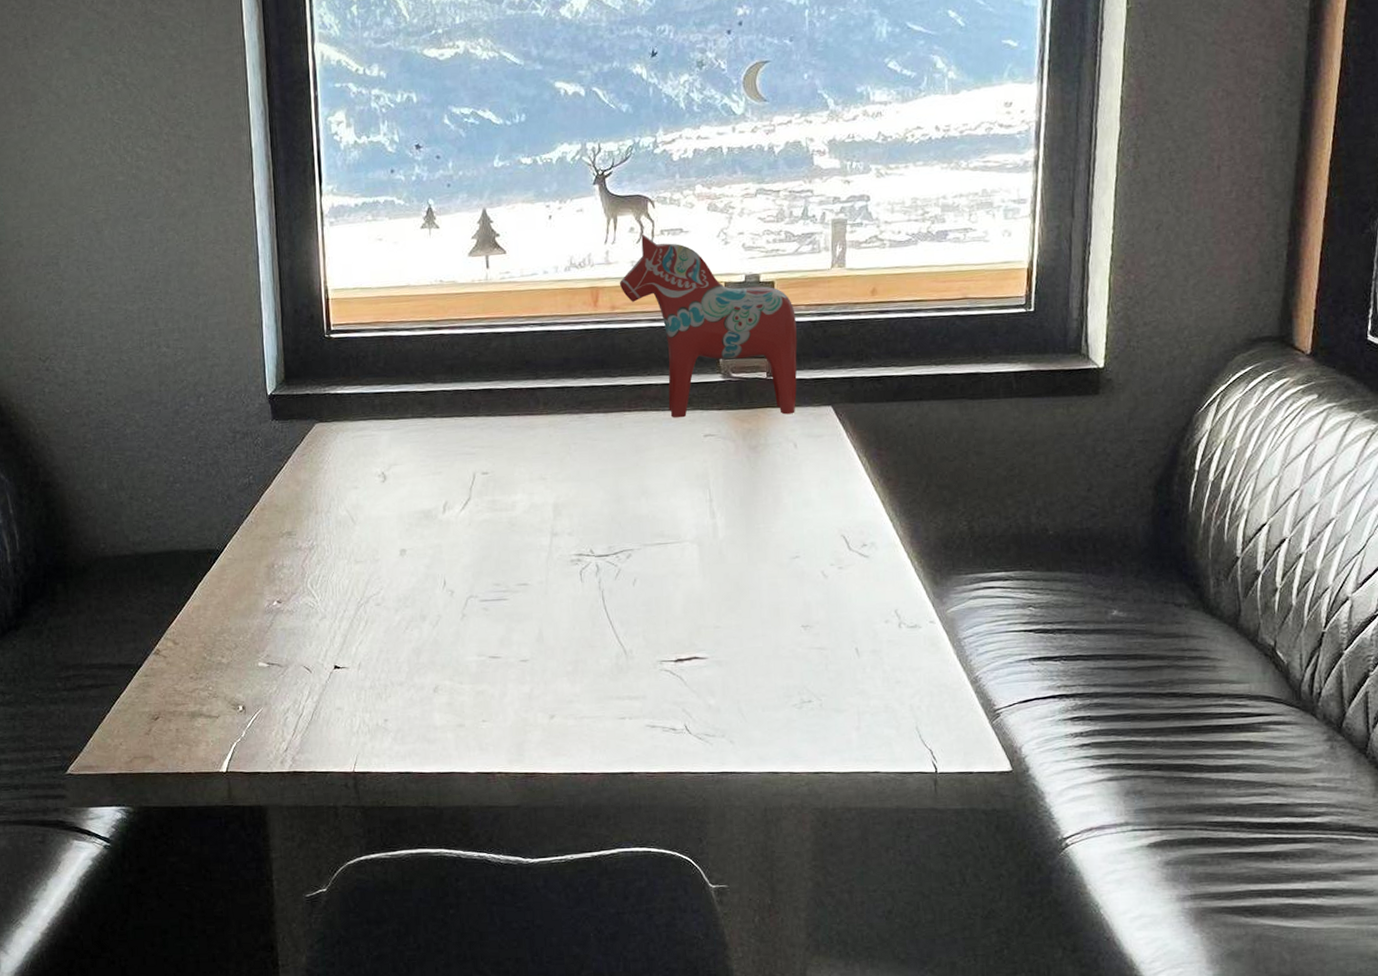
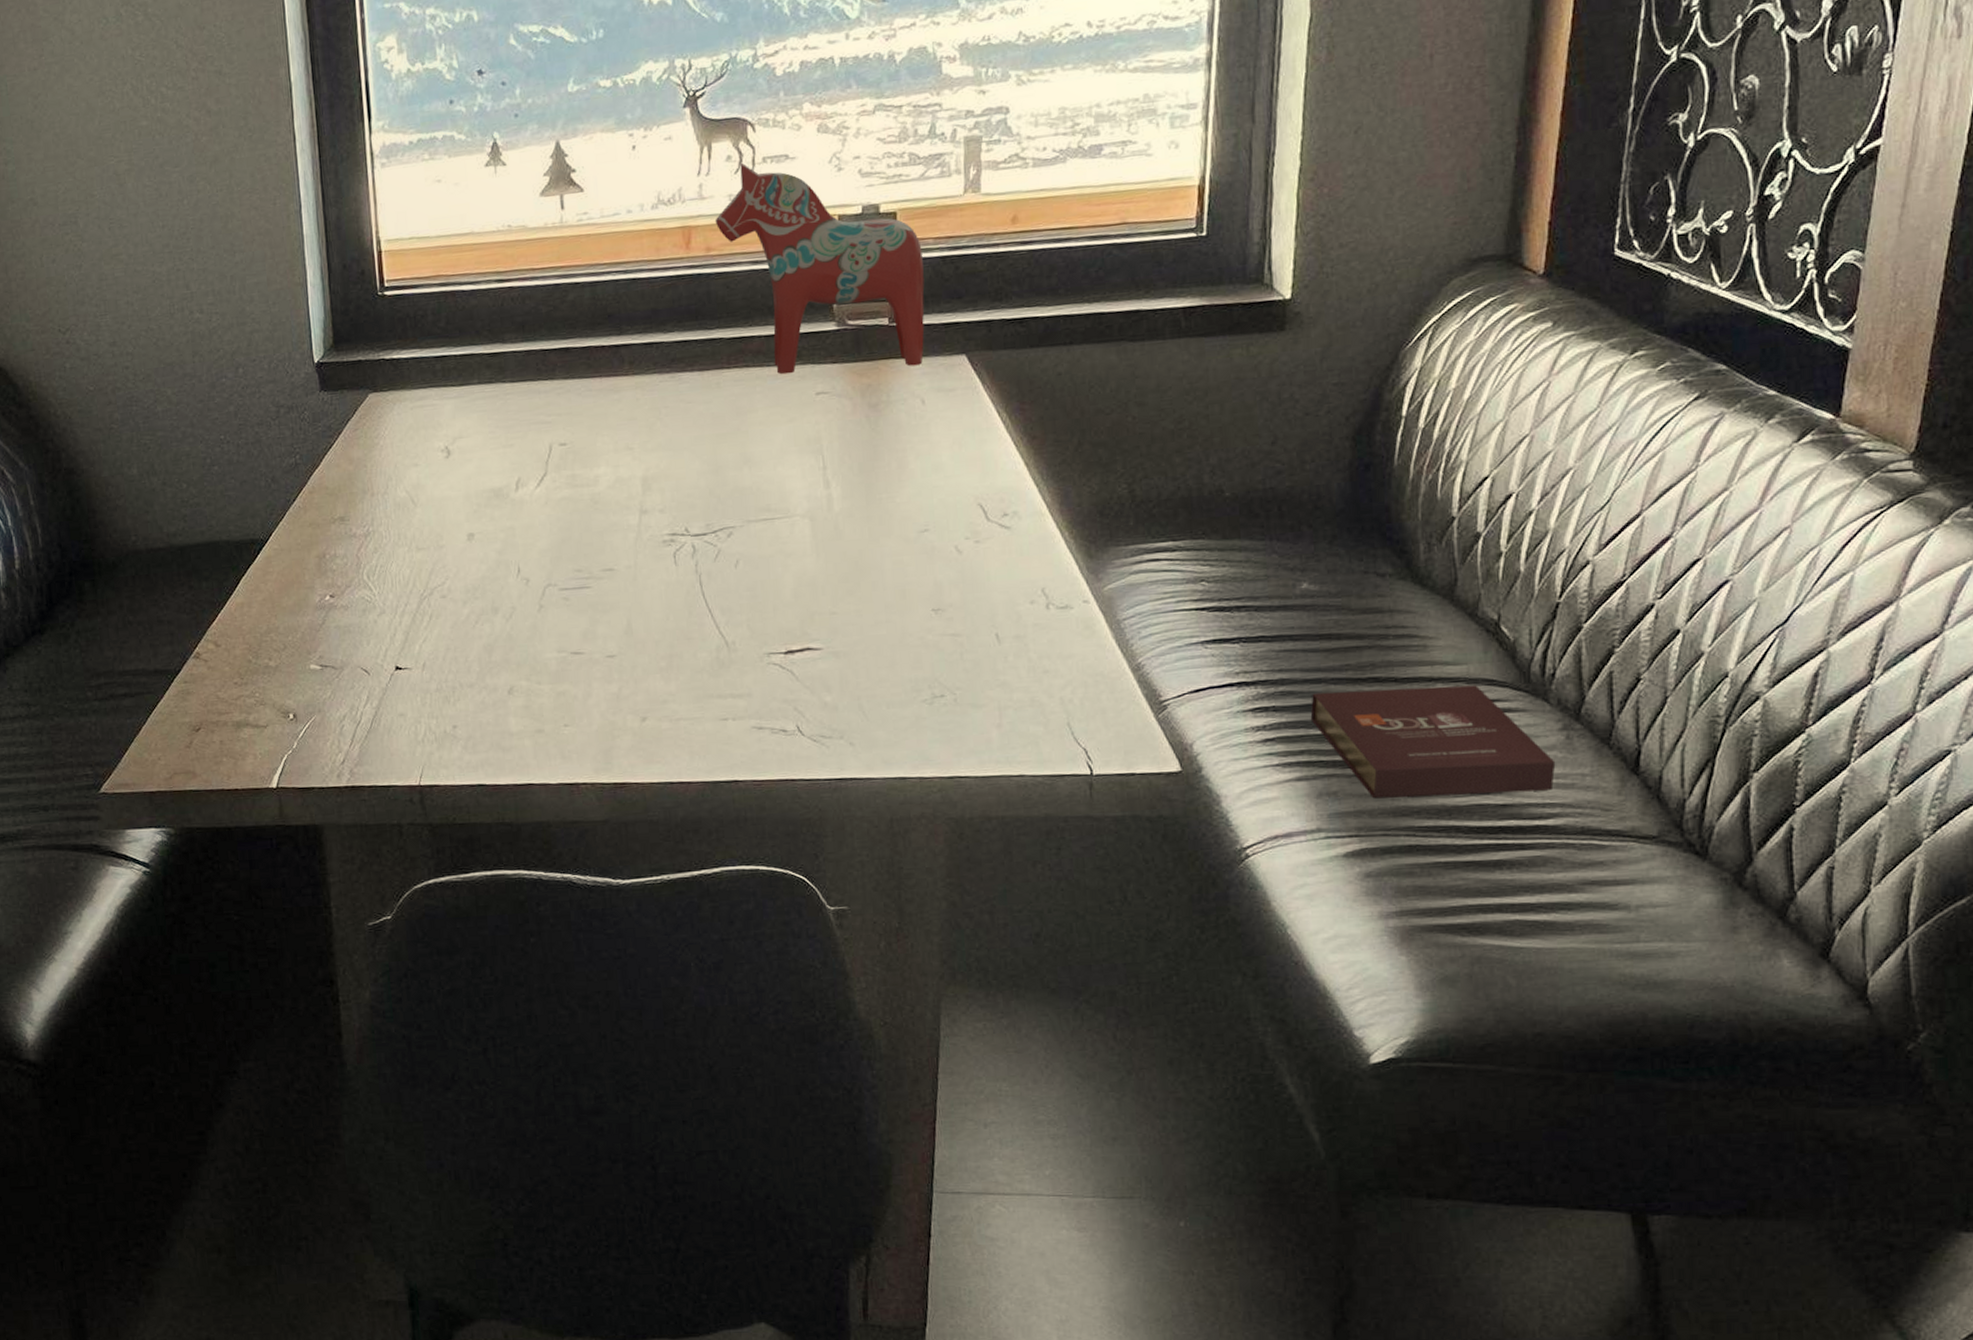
book: none [1119,700,1322,797] -> present [1310,685,1556,799]

